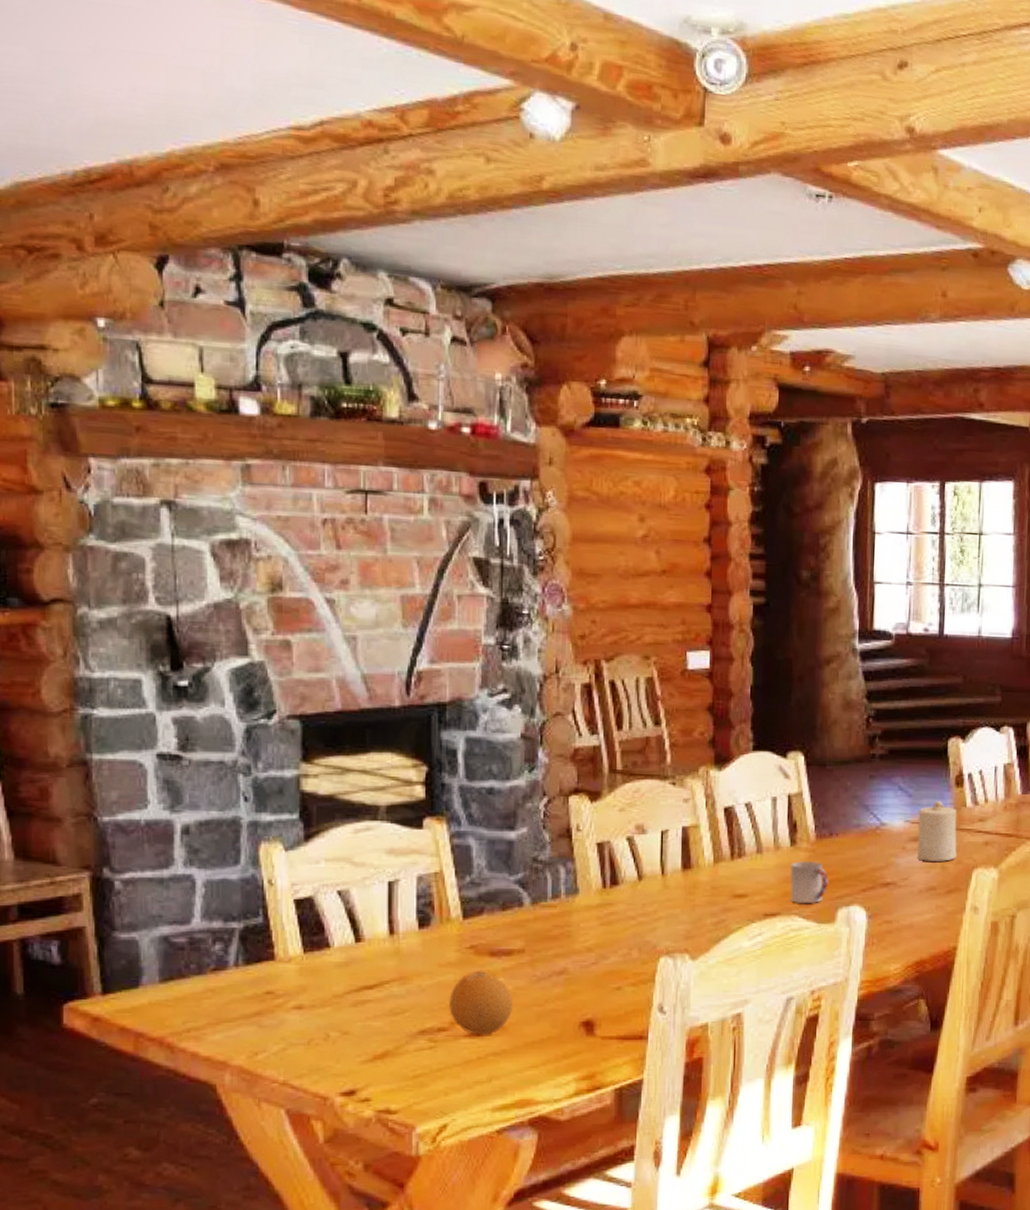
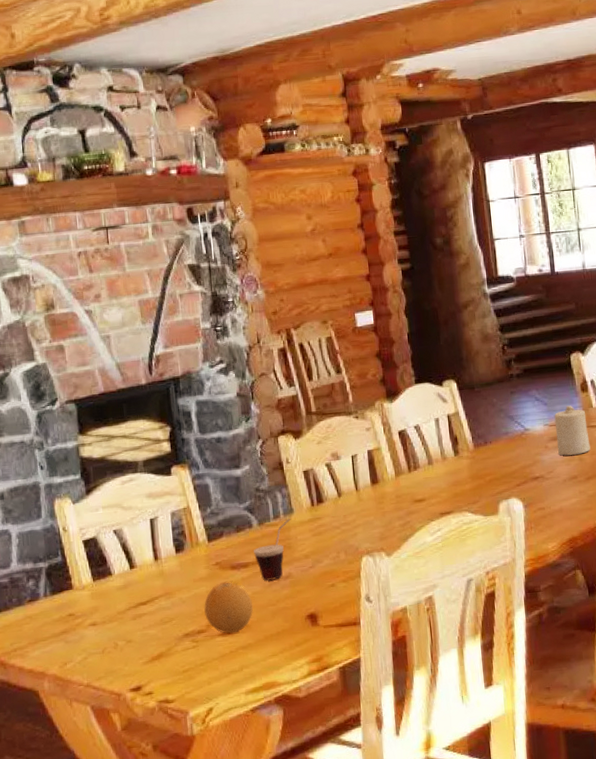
cup: none [522,900,574,976] -> present [254,518,291,581]
cup: present [789,861,830,903] -> none [457,466,490,501]

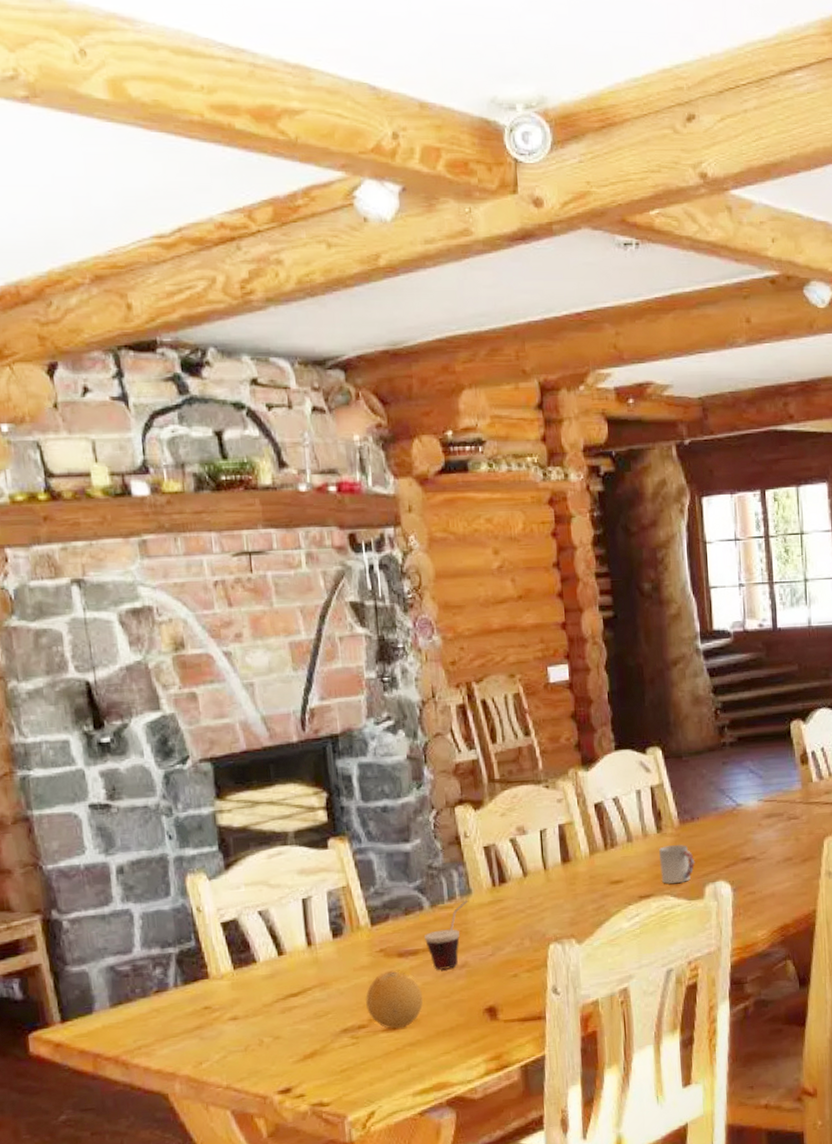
cup: none [457,466,490,501] -> present [659,845,695,884]
candle: present [554,405,591,456] -> none [769,779,808,835]

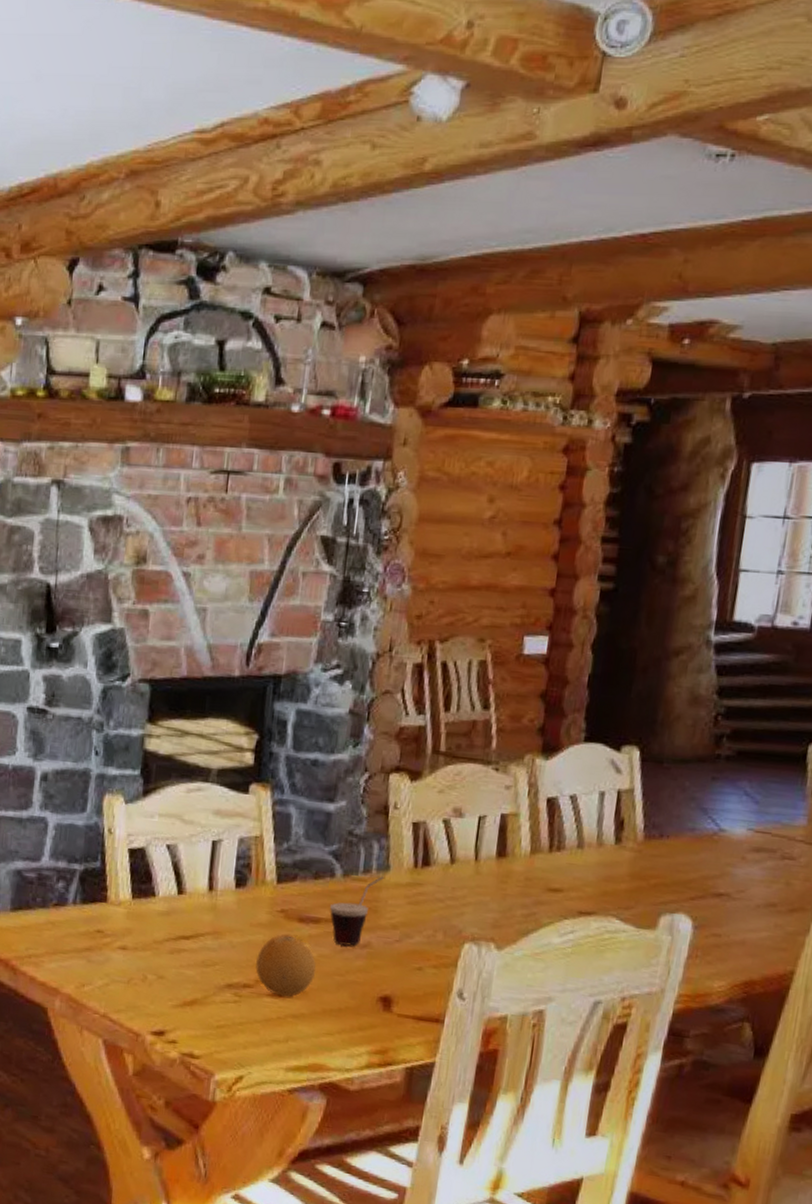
cup: present [659,845,695,884] -> none [609,860,654,907]

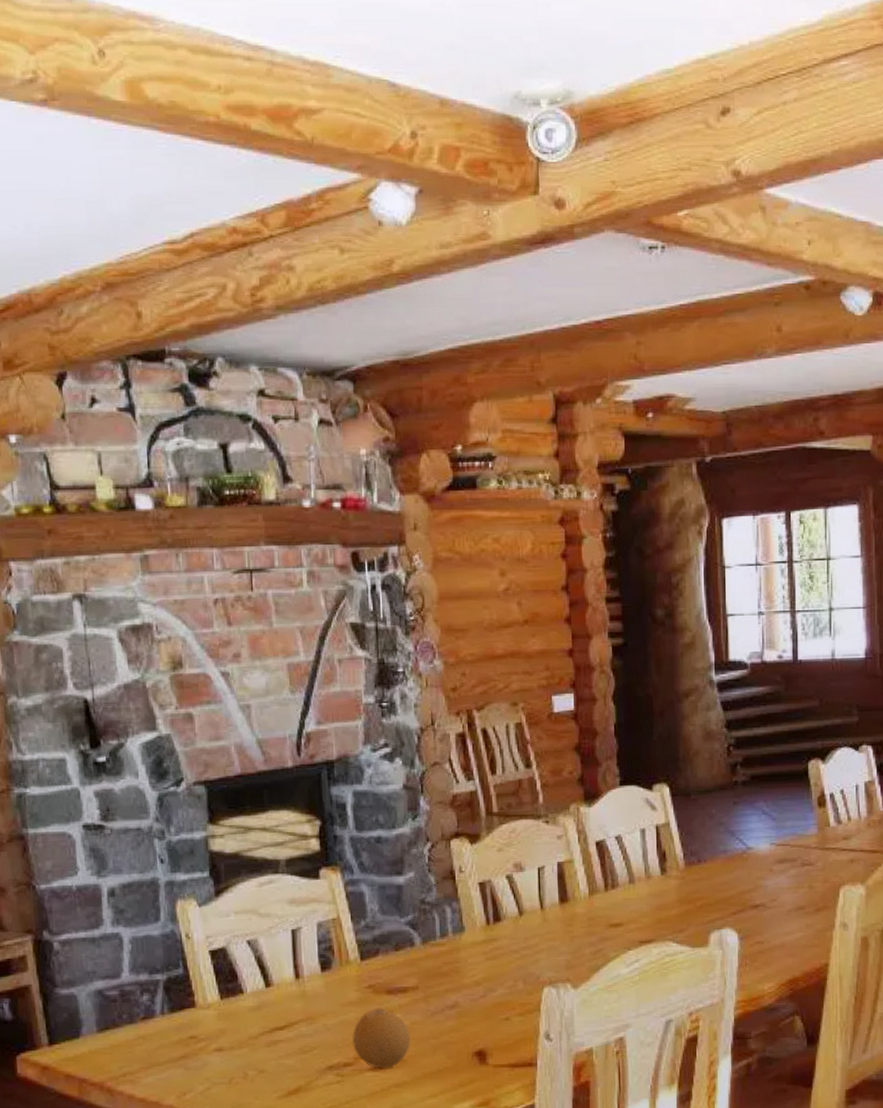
cup: present [330,876,384,946] -> none [415,938,461,1010]

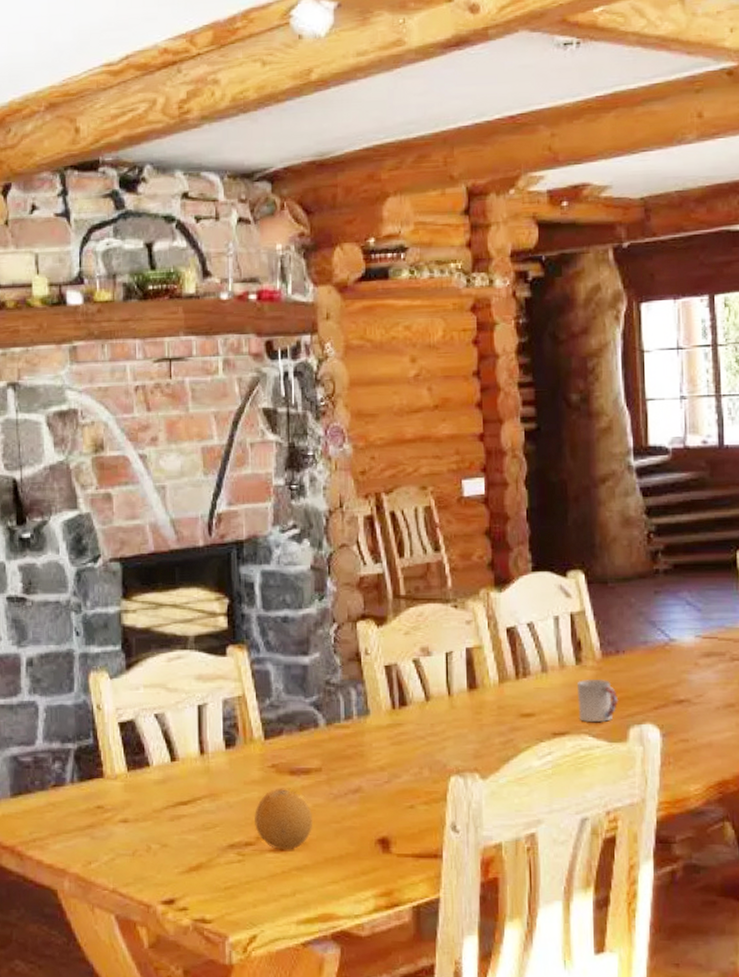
cup: none [662,888,701,929] -> present [577,680,619,722]

